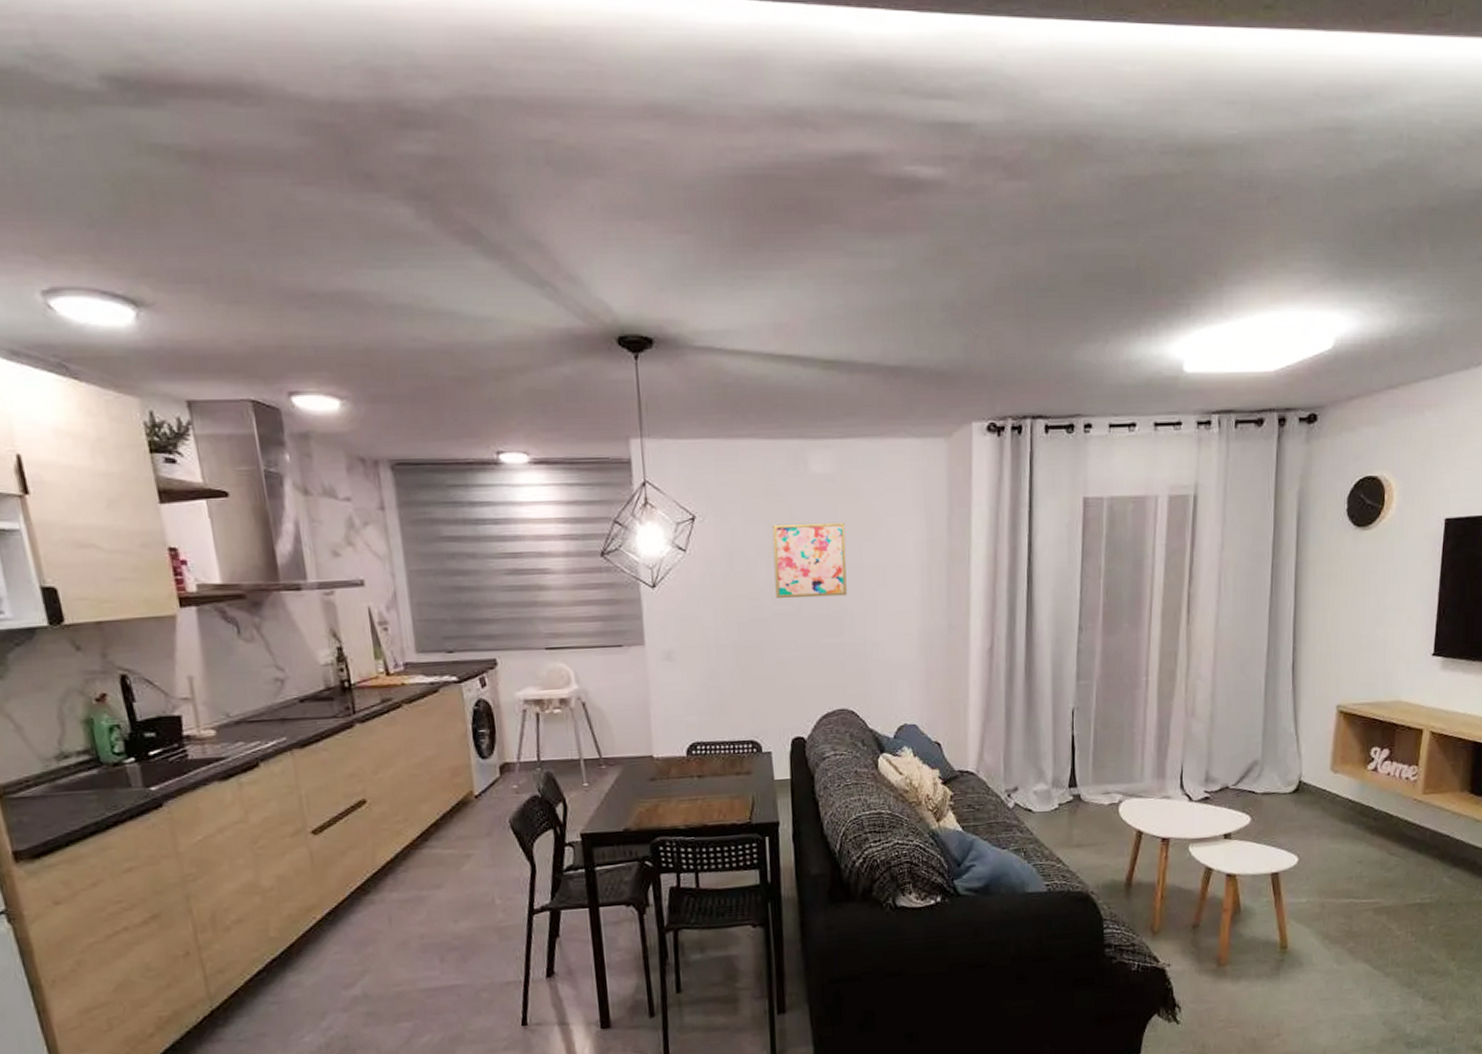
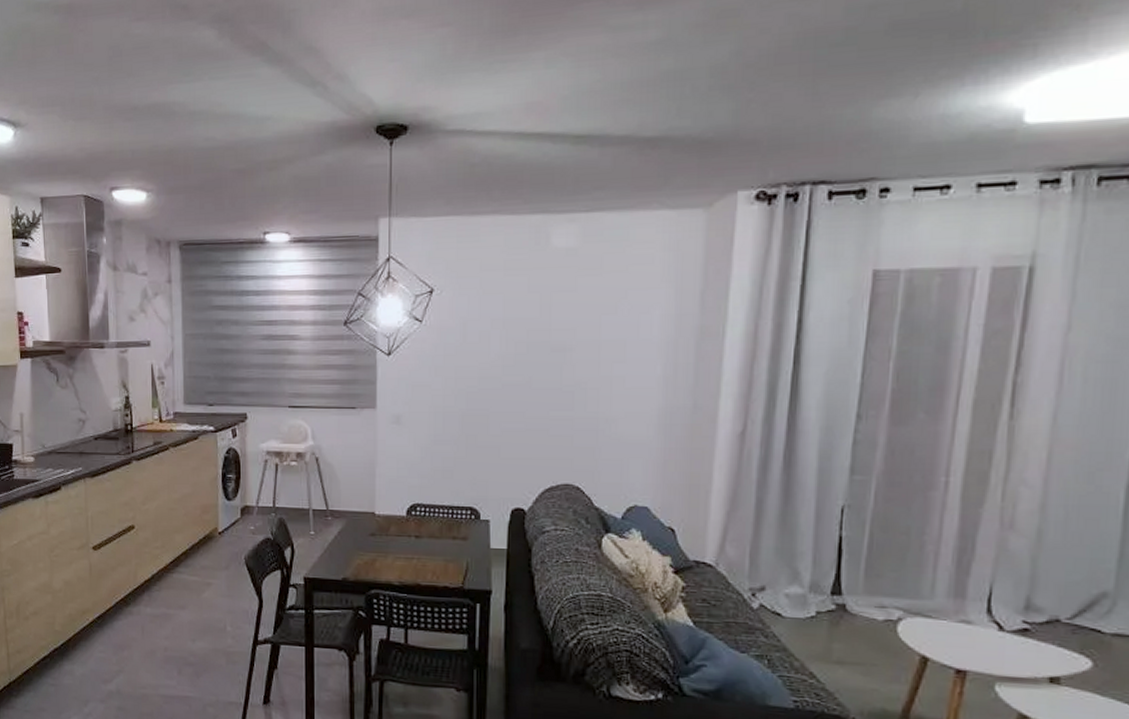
wall art: present [772,523,847,599] -> none [506,296,585,371]

